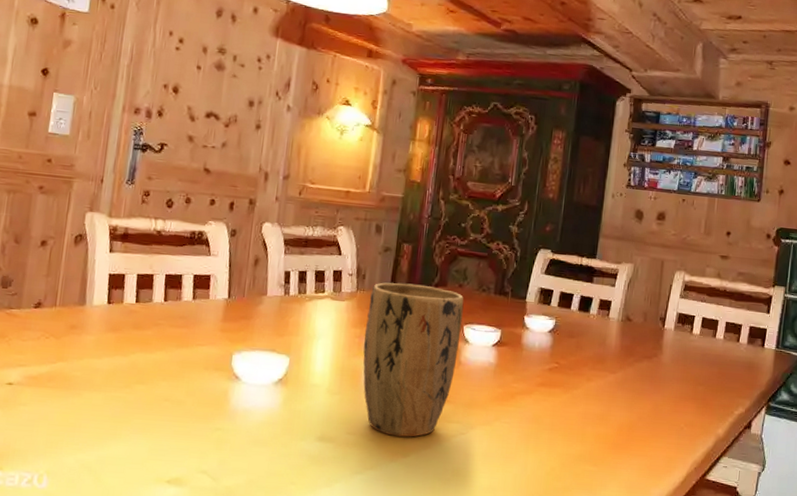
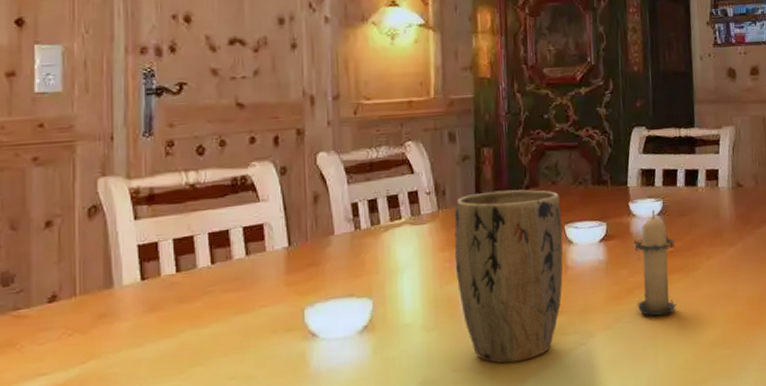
candle: none [516,326,561,423] -> present [633,210,676,316]

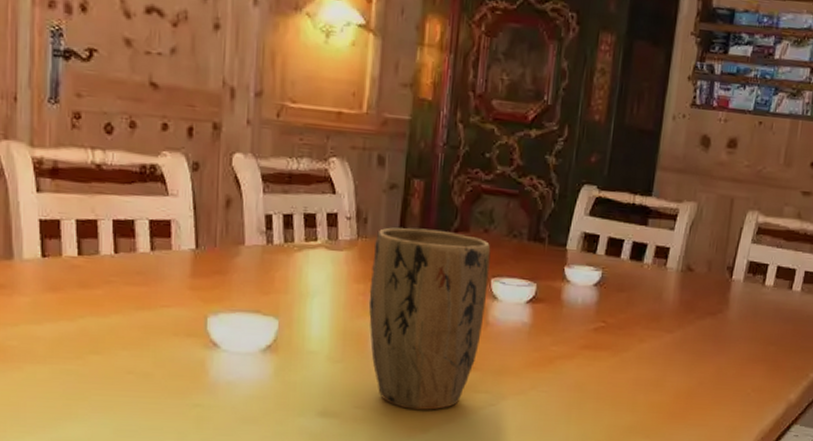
candle: present [633,210,676,316] -> none [556,279,609,391]

